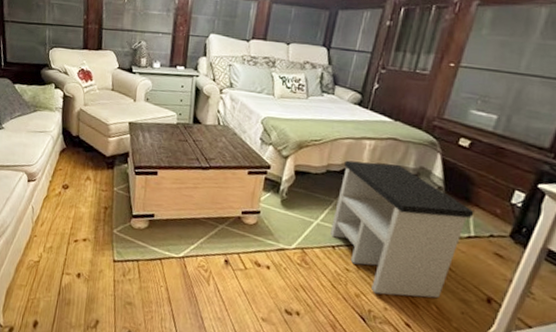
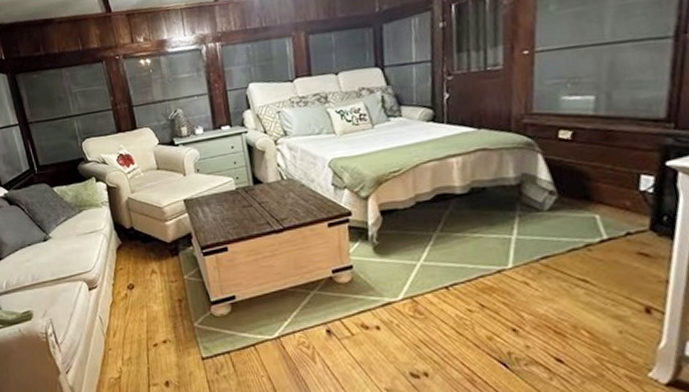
side table: present [330,160,475,298] -> none [434,178,601,331]

